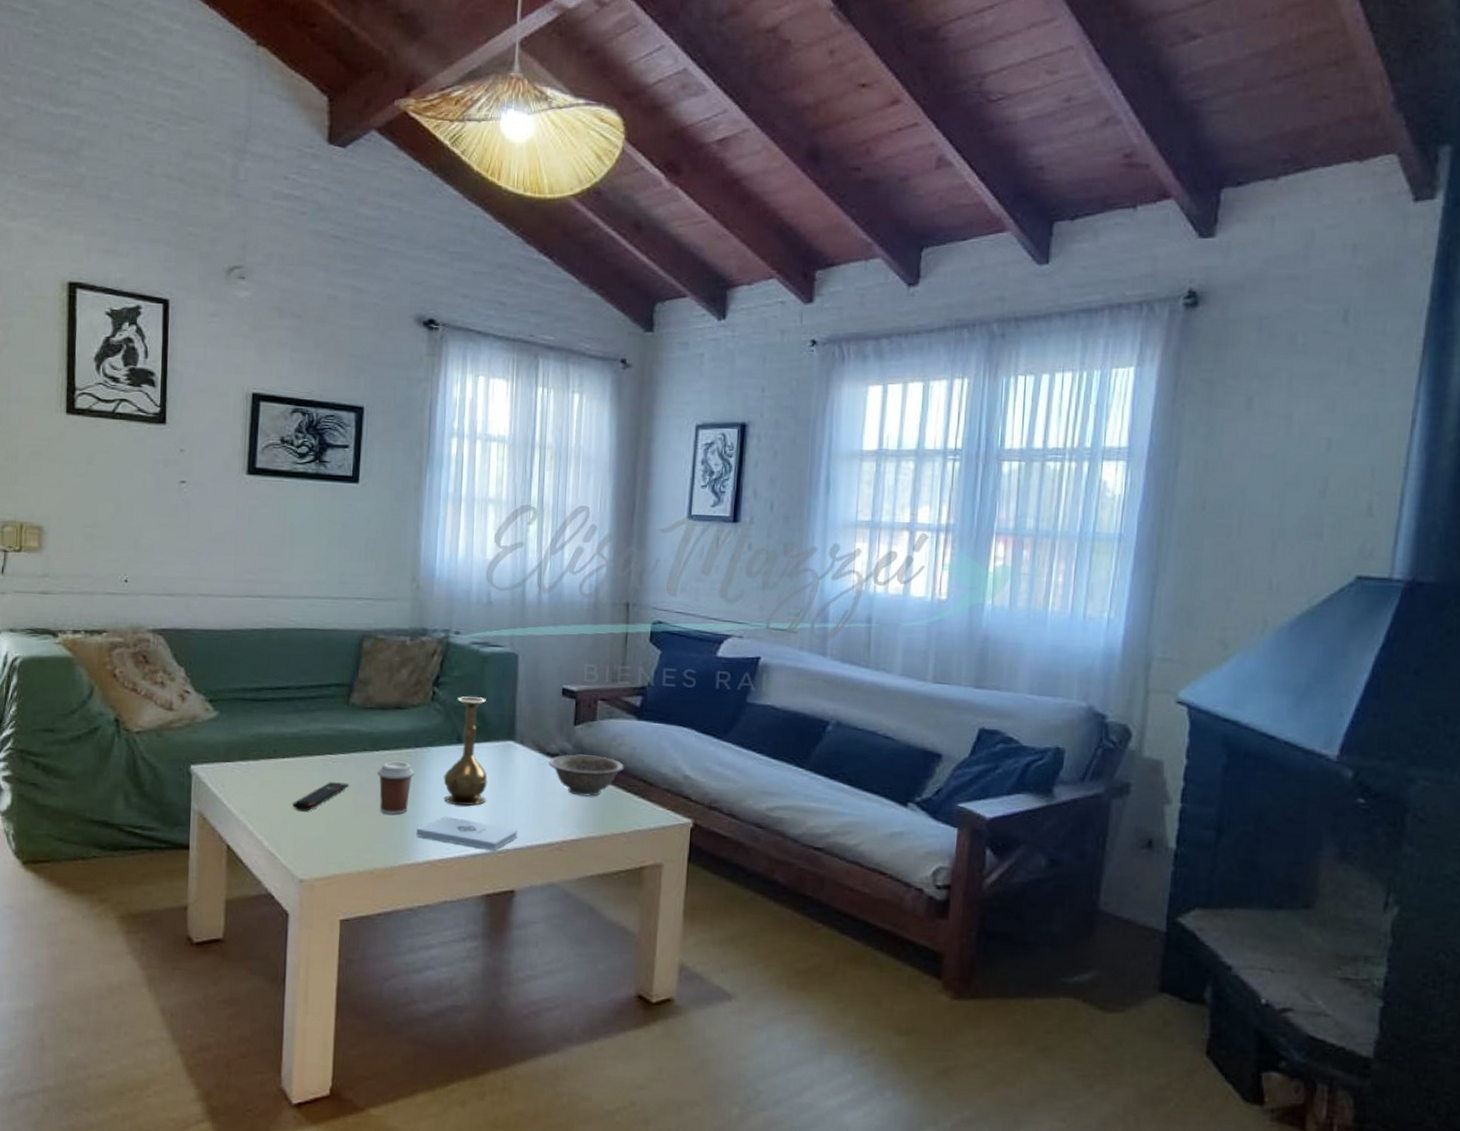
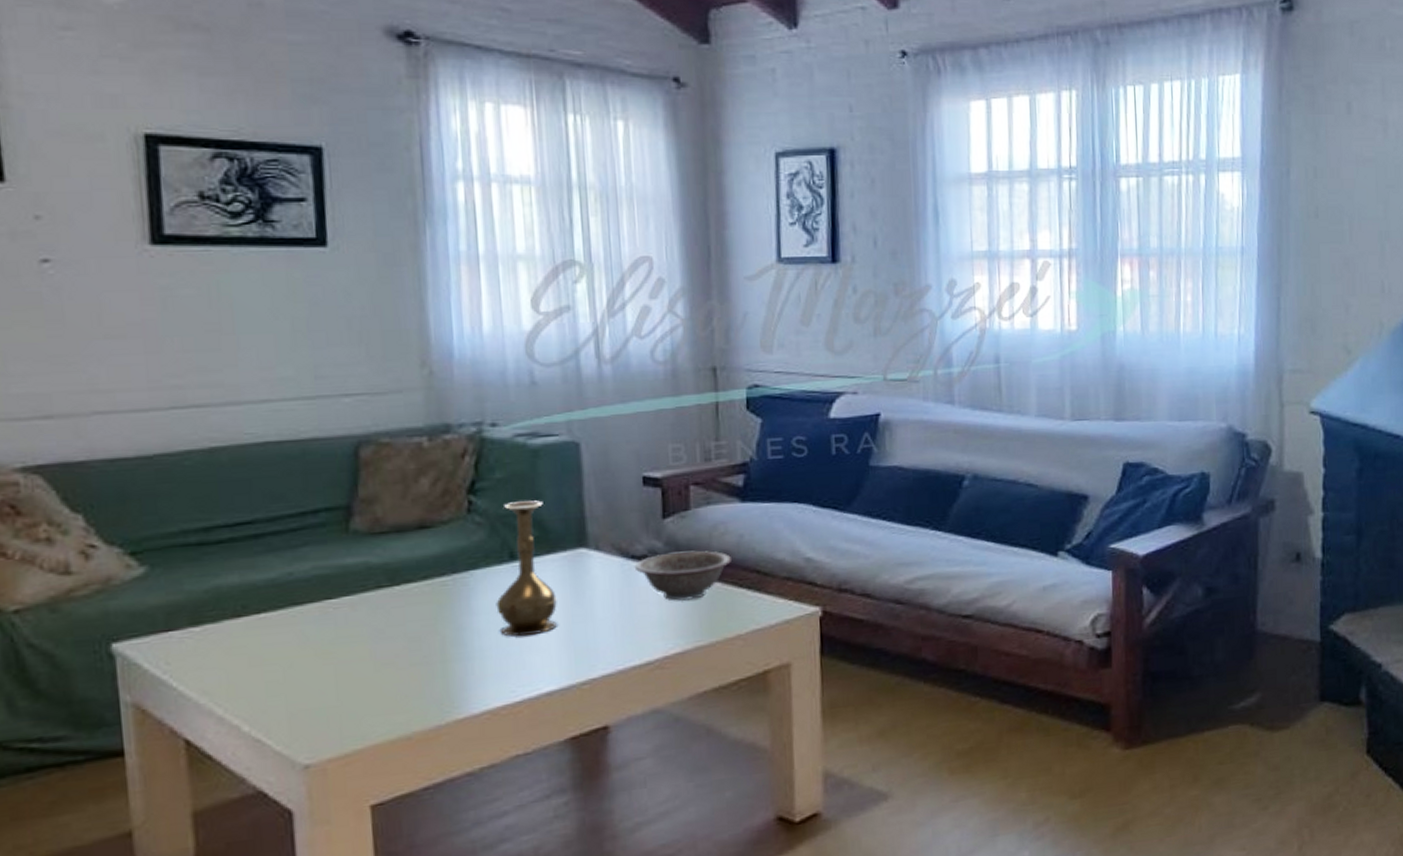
remote control: present [293,782,349,811] -> none [280,632,362,679]
coffee cup: present [377,761,414,815] -> none [401,593,454,663]
notepad: present [416,816,518,851] -> none [466,651,604,684]

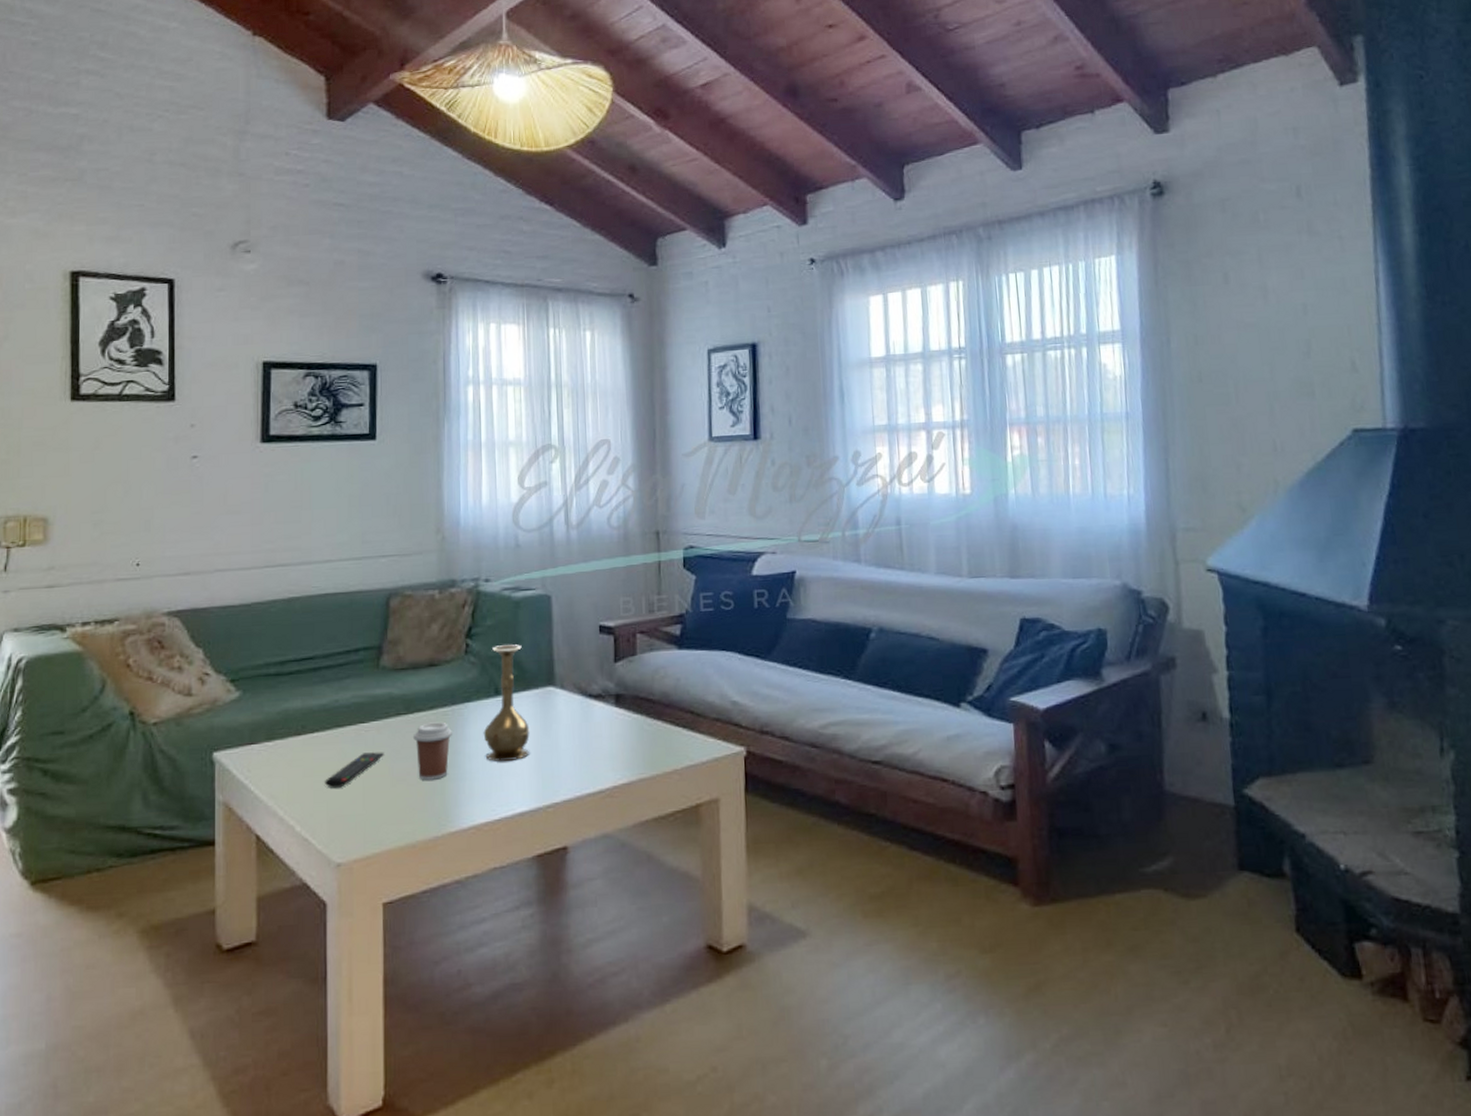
remote control: none [280,632,362,679] -> present [325,752,384,788]
coffee cup: none [401,593,454,663] -> present [413,722,452,780]
decorative bowl: present [634,550,733,601] -> none [591,691,671,736]

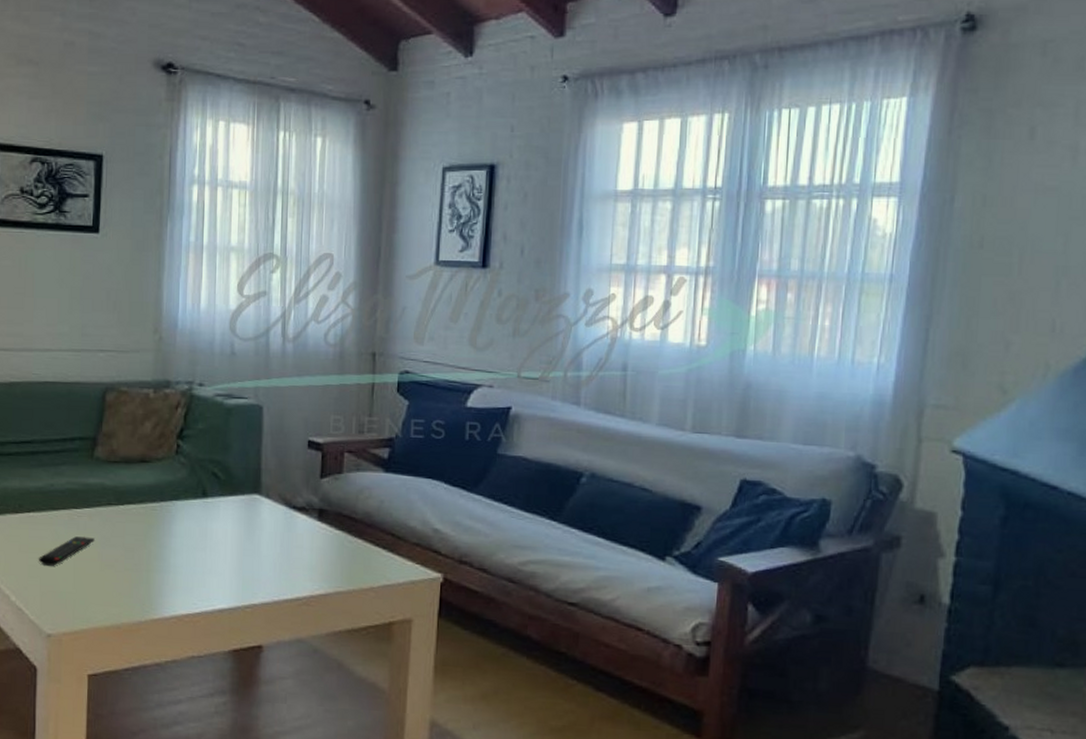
coffee cup: present [413,722,452,780] -> none [123,515,160,569]
vase: present [483,644,530,761] -> none [189,449,234,560]

